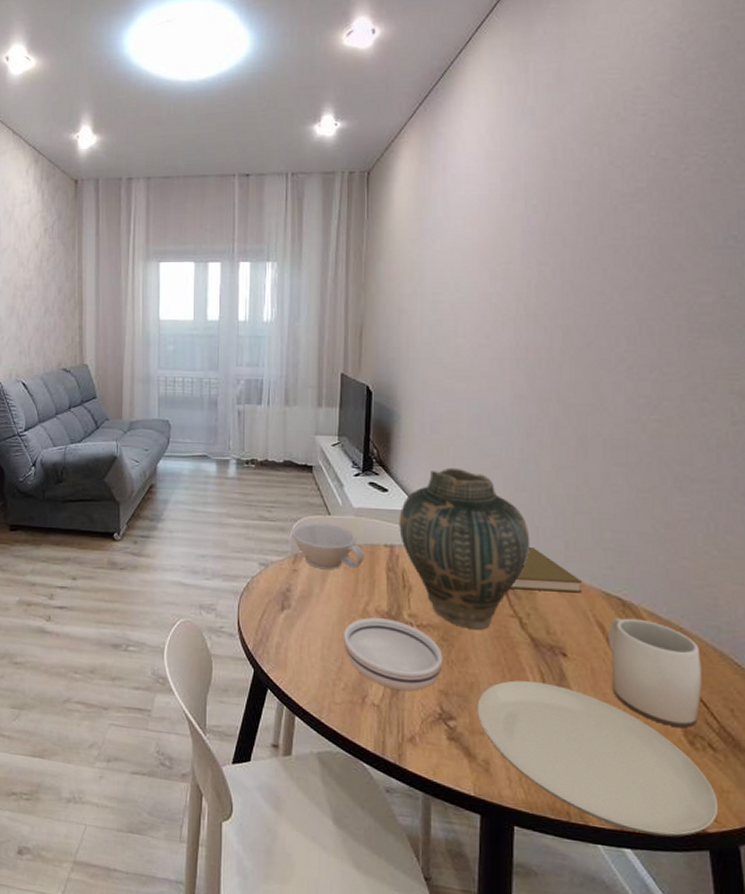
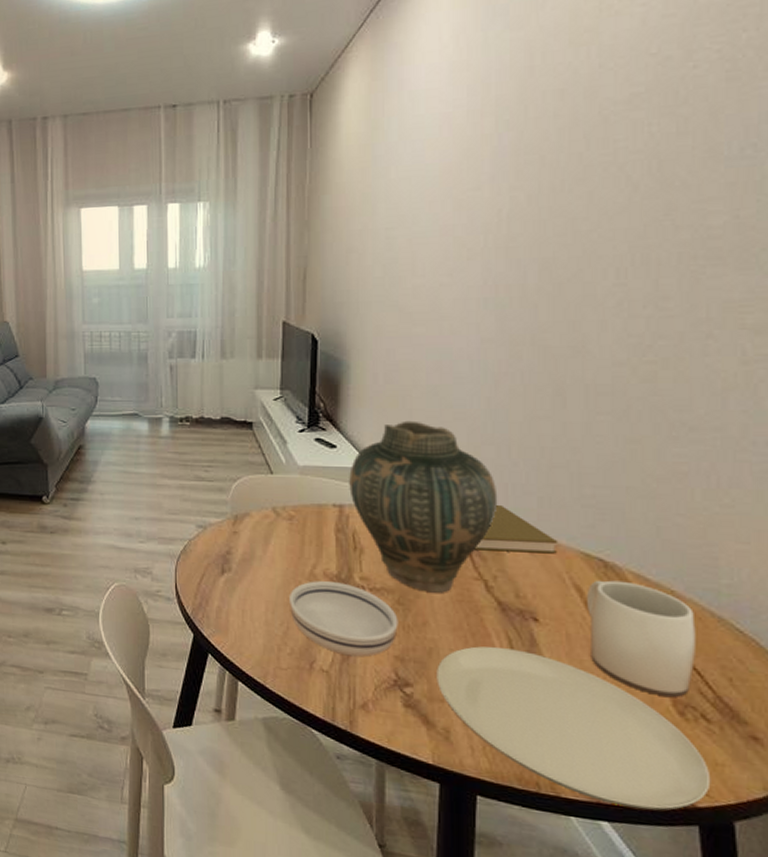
cup: present [292,522,365,570] -> none [231,482,312,532]

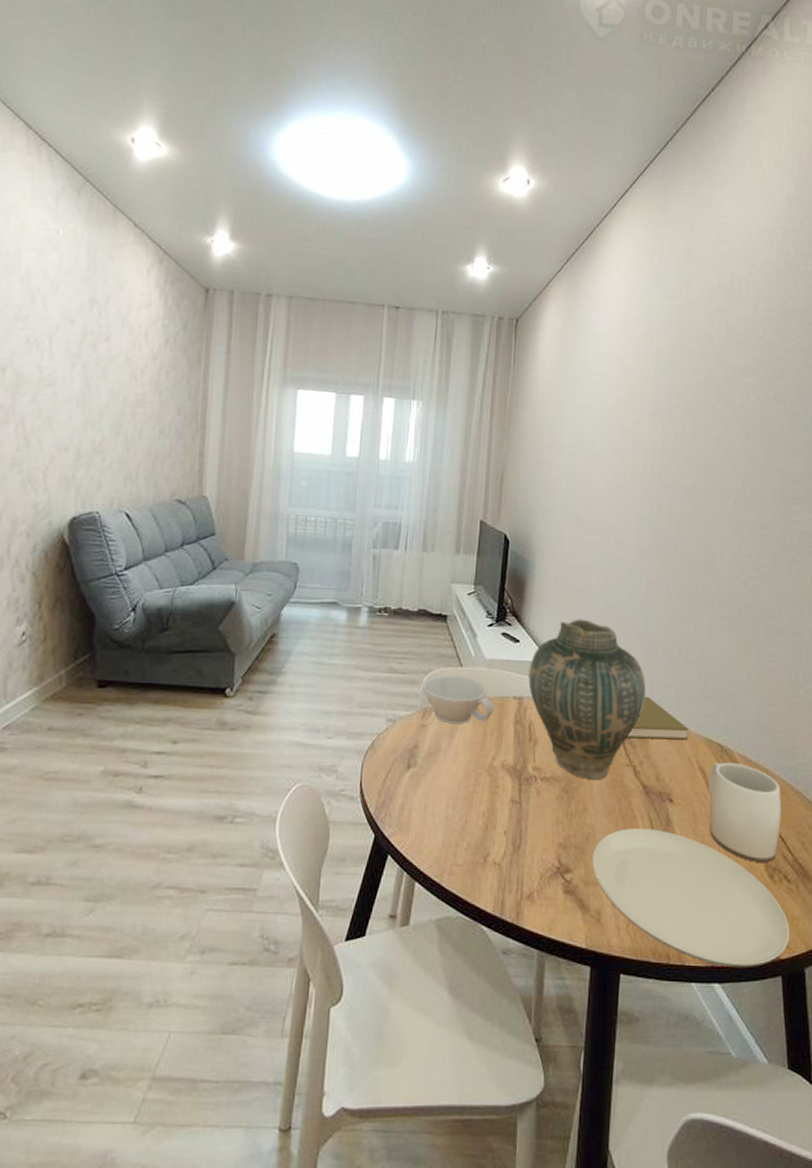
cup: none [231,482,312,532] -> present [422,674,494,724]
bowl: present [289,581,398,657] -> none [469,773,563,847]

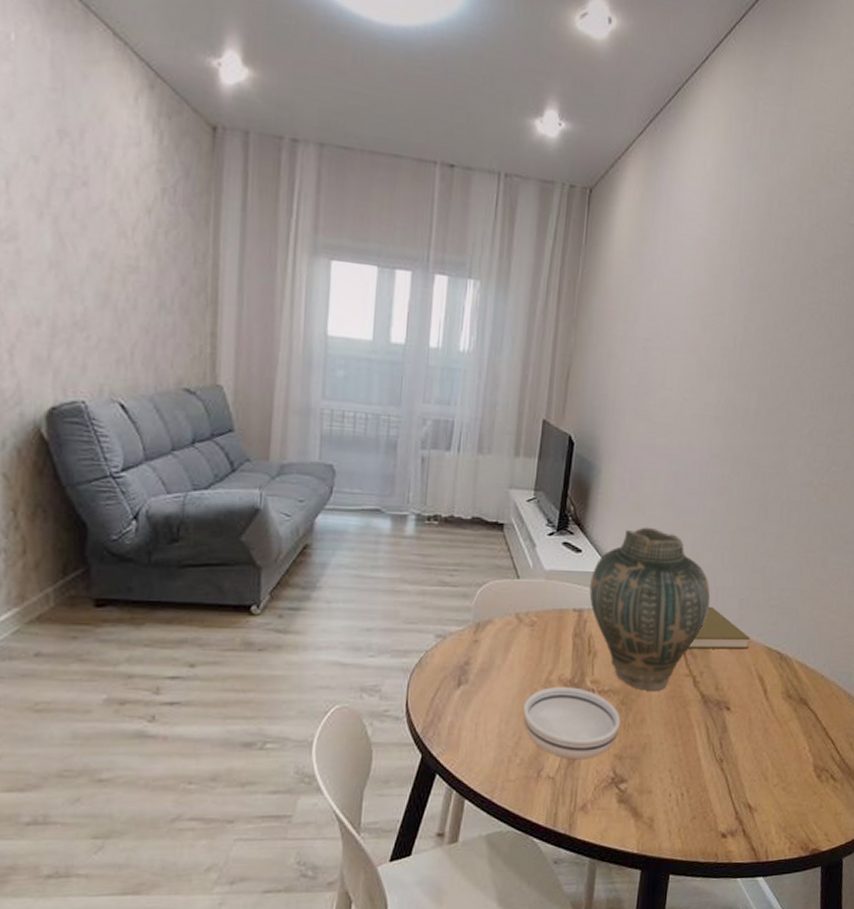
cup: present [422,674,494,724] -> none [475,587,553,639]
bowl: none [469,773,563,847] -> present [523,687,621,760]
plate: present [592,828,790,967] -> none [647,737,832,862]
mug: present [707,762,782,862] -> none [764,670,835,764]

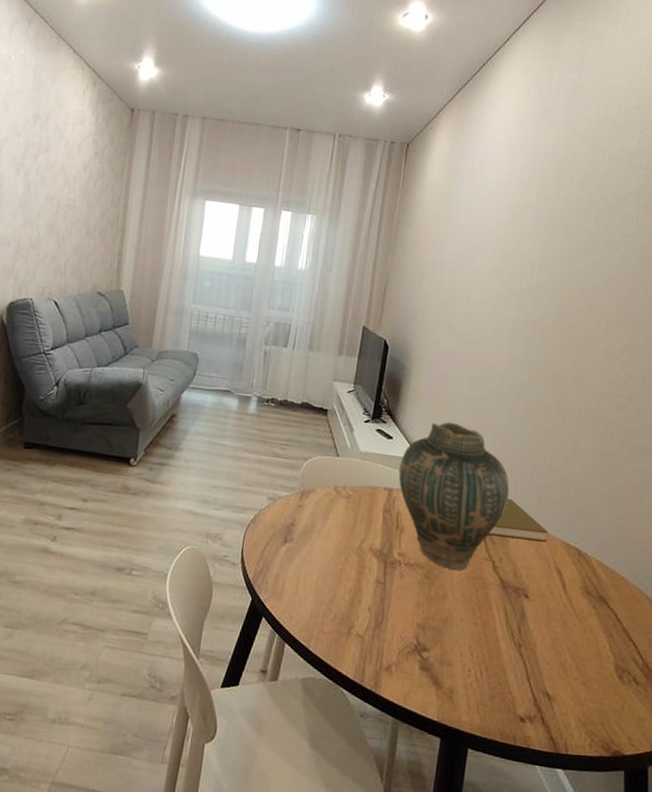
bowl: present [523,687,621,760] -> none [337,554,424,624]

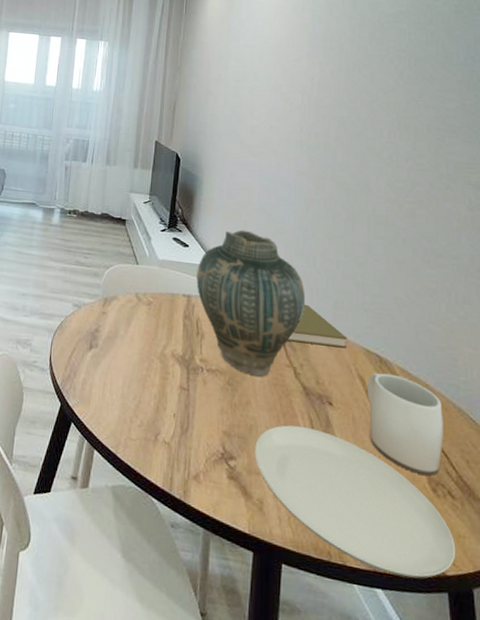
plate: none [448,617,636,759] -> present [255,425,456,579]
mug: none [562,565,636,664] -> present [367,372,445,476]

